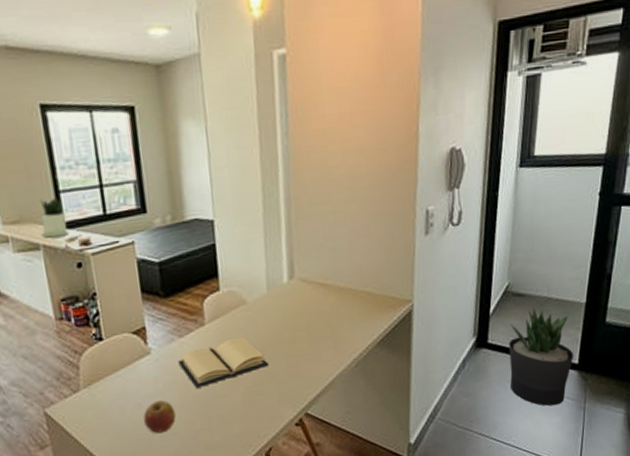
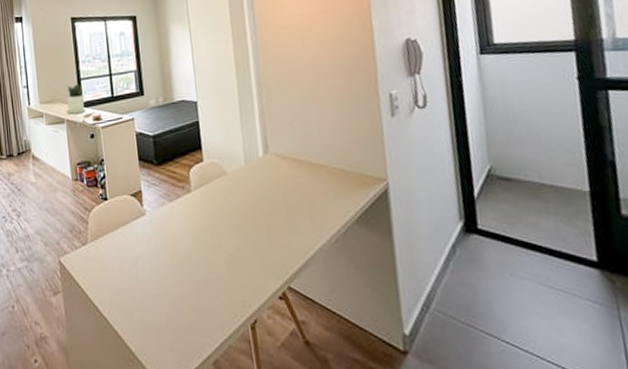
fruit: present [143,400,176,434] -> none [138,260,167,292]
book: present [177,336,268,388] -> none [168,204,249,251]
planter: present [509,308,574,406] -> none [500,194,590,310]

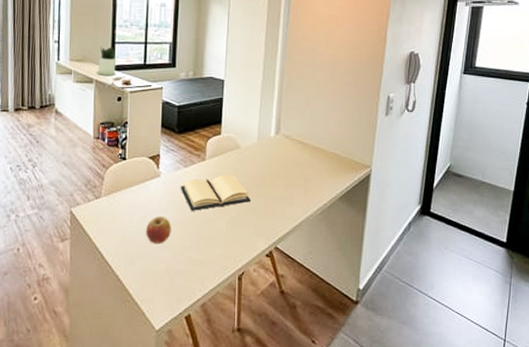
fruit: none [138,260,167,292] -> present [145,217,171,244]
book: none [168,204,249,251] -> present [180,174,251,211]

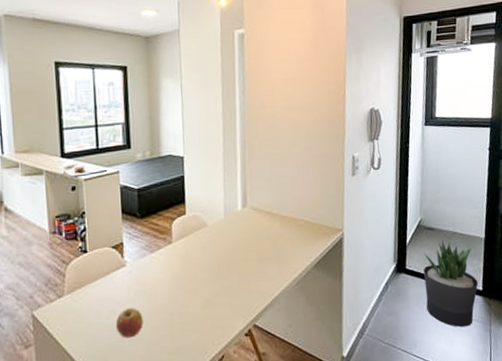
planter: present [96,46,117,76] -> none [45,133,68,165]
book: present [180,174,251,211] -> none [148,254,224,298]
planter: none [448,188,503,276] -> present [423,240,479,327]

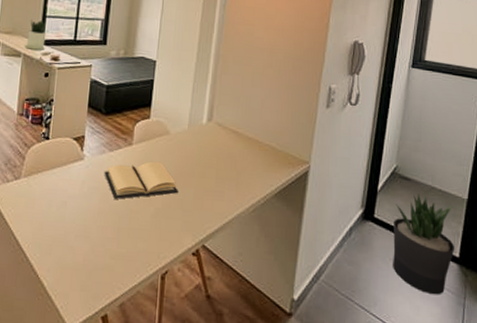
planter: none [45,133,68,165] -> present [24,19,46,50]
fruit: present [115,308,143,338] -> none [64,203,92,234]
book: none [148,254,224,298] -> present [104,161,178,199]

